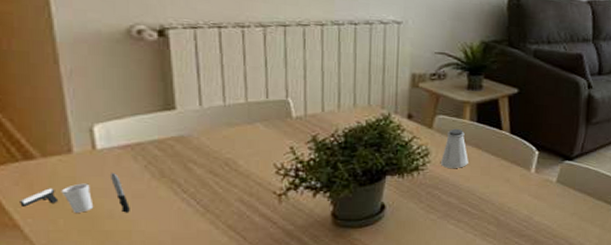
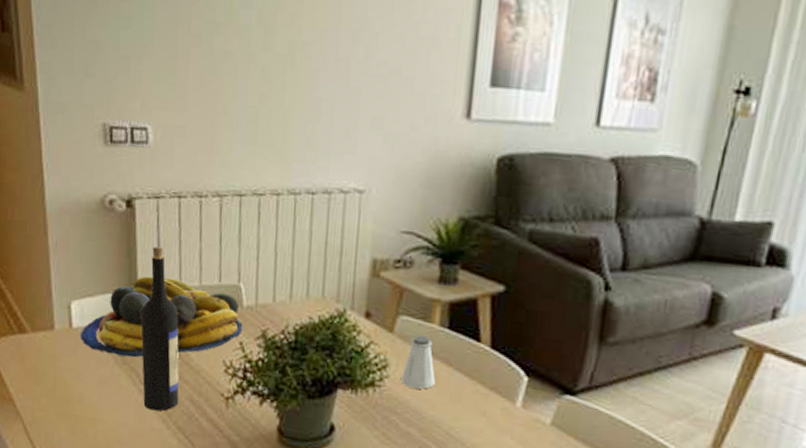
cup: present [20,173,130,213] -> none [14,354,96,400]
fruit bowl: none [107,97,293,171] -> present [80,276,243,358]
wine bottle: none [181,70,228,215] -> present [141,246,179,411]

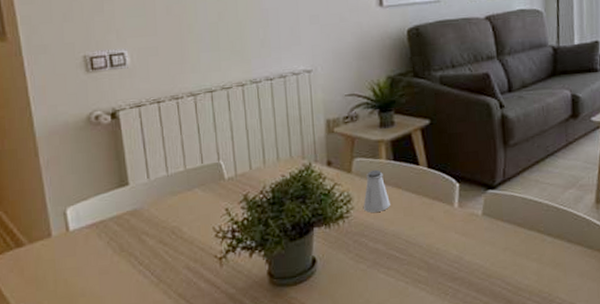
fruit bowl: present [80,276,243,358] -> none [78,169,227,246]
wine bottle: present [141,246,179,411] -> none [134,145,177,286]

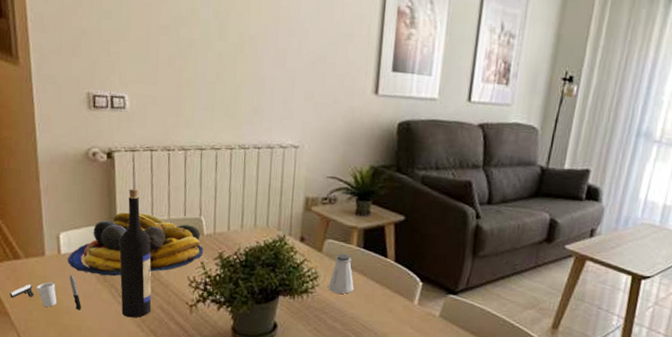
cup: none [14,252,98,294] -> present [10,275,81,311]
fruit bowl: none [78,169,227,246] -> present [68,212,204,277]
wine bottle: none [134,145,177,286] -> present [119,189,152,318]

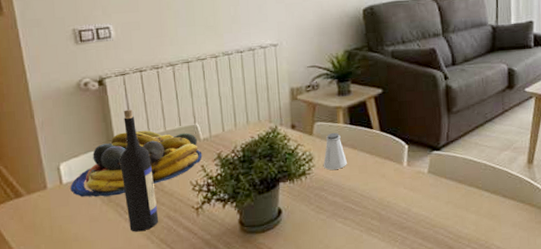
cup: present [10,275,81,311] -> none [15,202,89,238]

